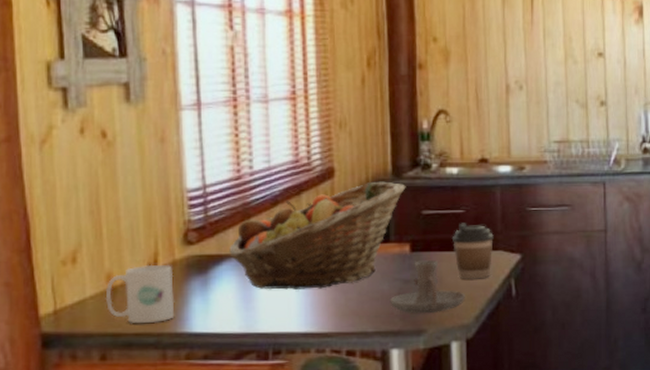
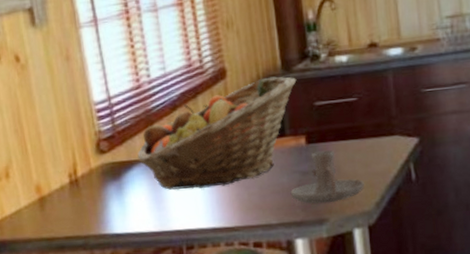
mug: present [105,264,175,323] -> none [37,174,97,228]
coffee cup: present [453,223,494,279] -> none [347,110,389,167]

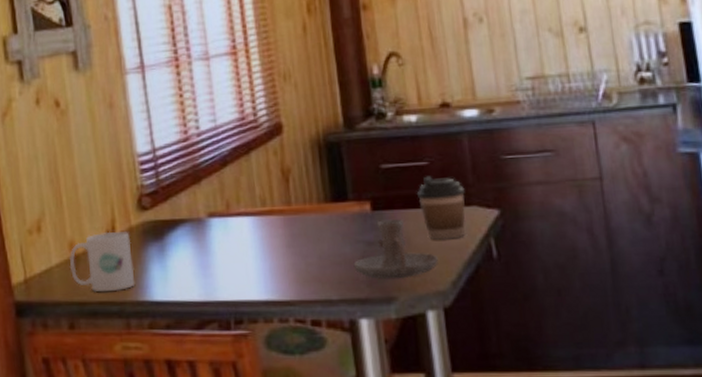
mug: none [37,174,97,228] -> present [69,231,136,291]
fruit basket: present [137,76,297,190] -> none [182,134,361,256]
coffee cup: none [347,110,389,167] -> present [417,176,465,240]

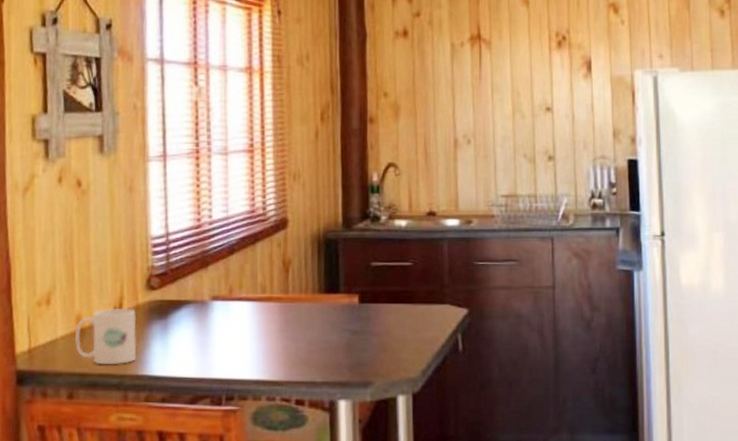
candle holder: present [353,219,438,279] -> none [338,312,412,366]
coffee cup: present [417,176,465,240] -> none [400,275,441,333]

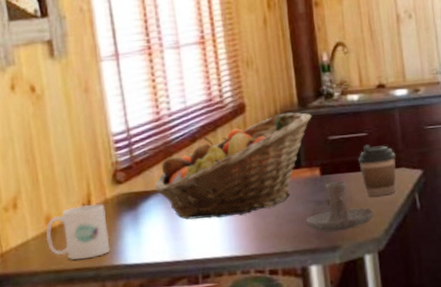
fruit basket: none [188,232,356,337] -> present [155,112,312,220]
candle holder: none [338,312,412,366] -> present [305,181,374,231]
coffee cup: none [400,275,441,333] -> present [358,145,396,197]

